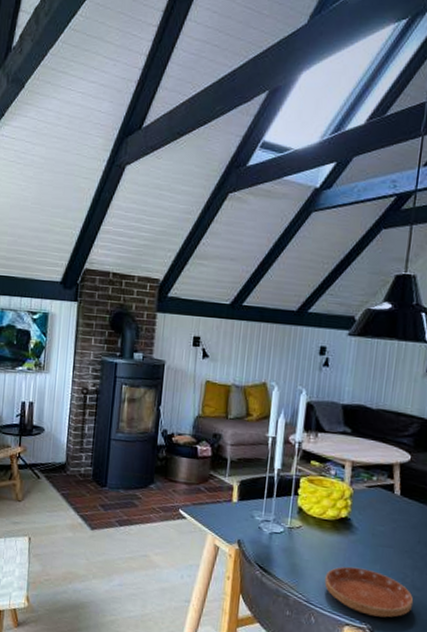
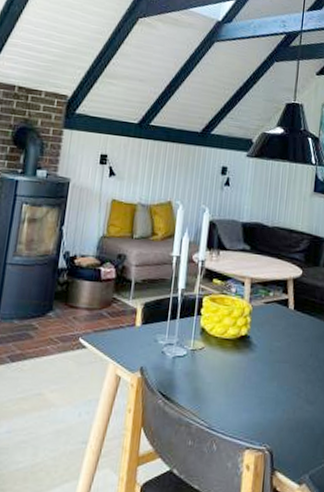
saucer: present [324,566,414,618] -> none [226,386,308,436]

